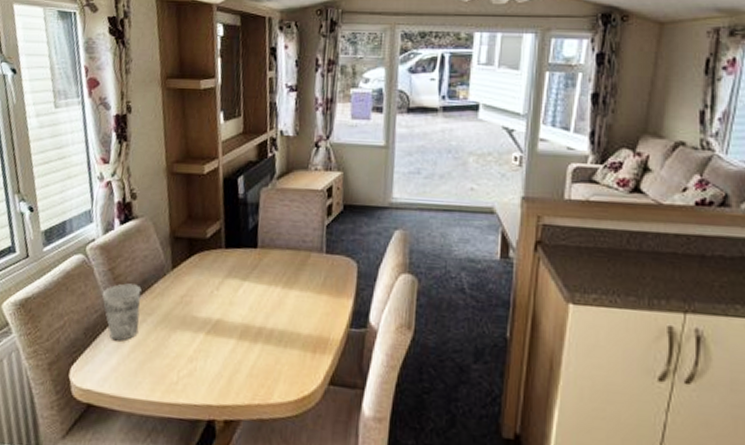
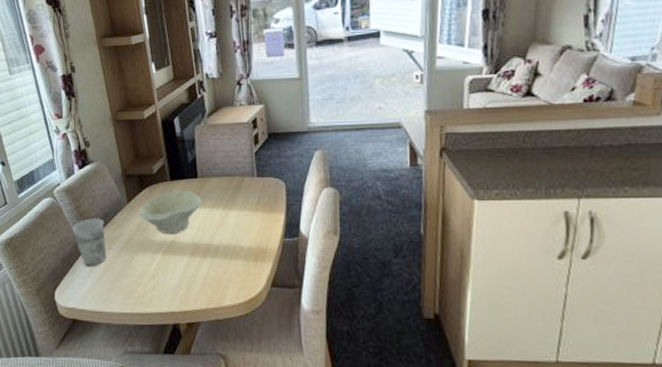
bowl: none [182,260,259,312] -> present [138,191,202,235]

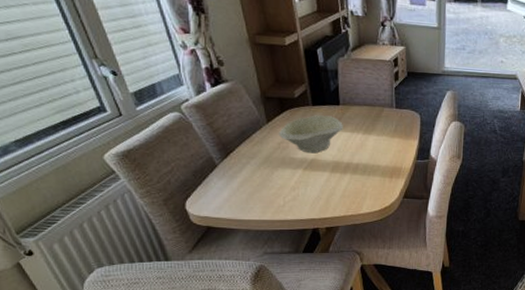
cup: present [72,218,106,266] -> none [204,135,244,179]

